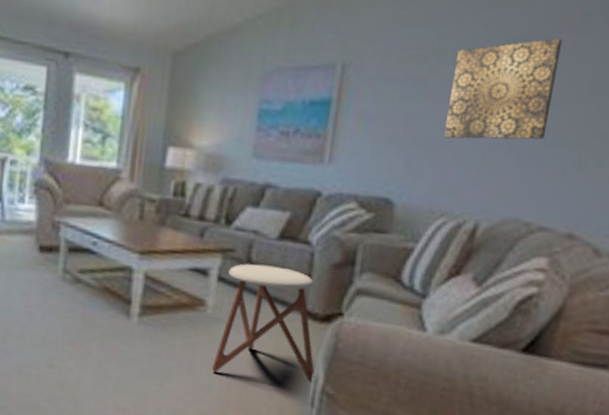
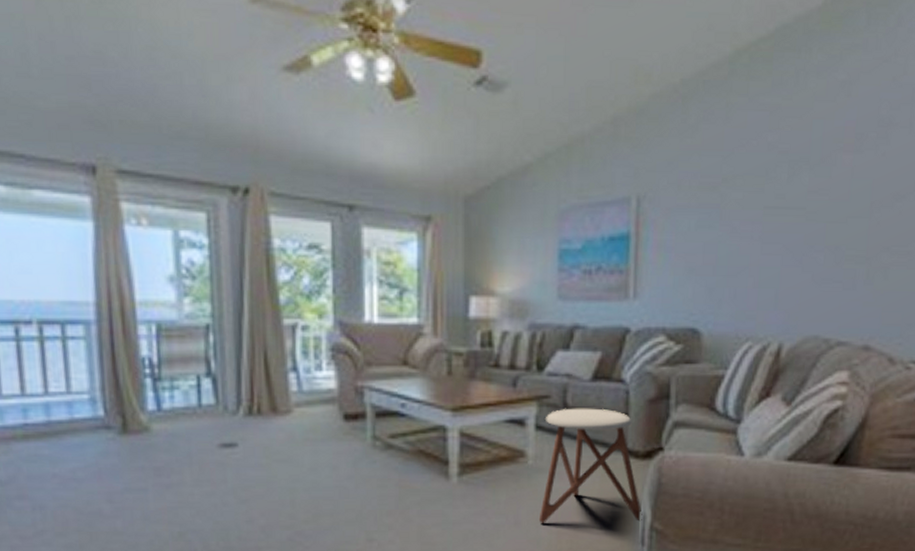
wall art: present [444,38,563,140] -> none [741,158,841,263]

